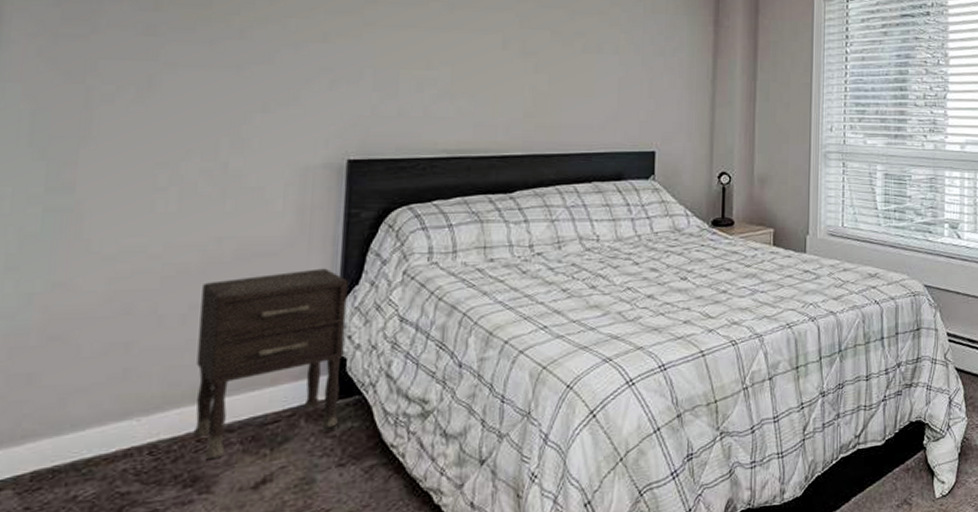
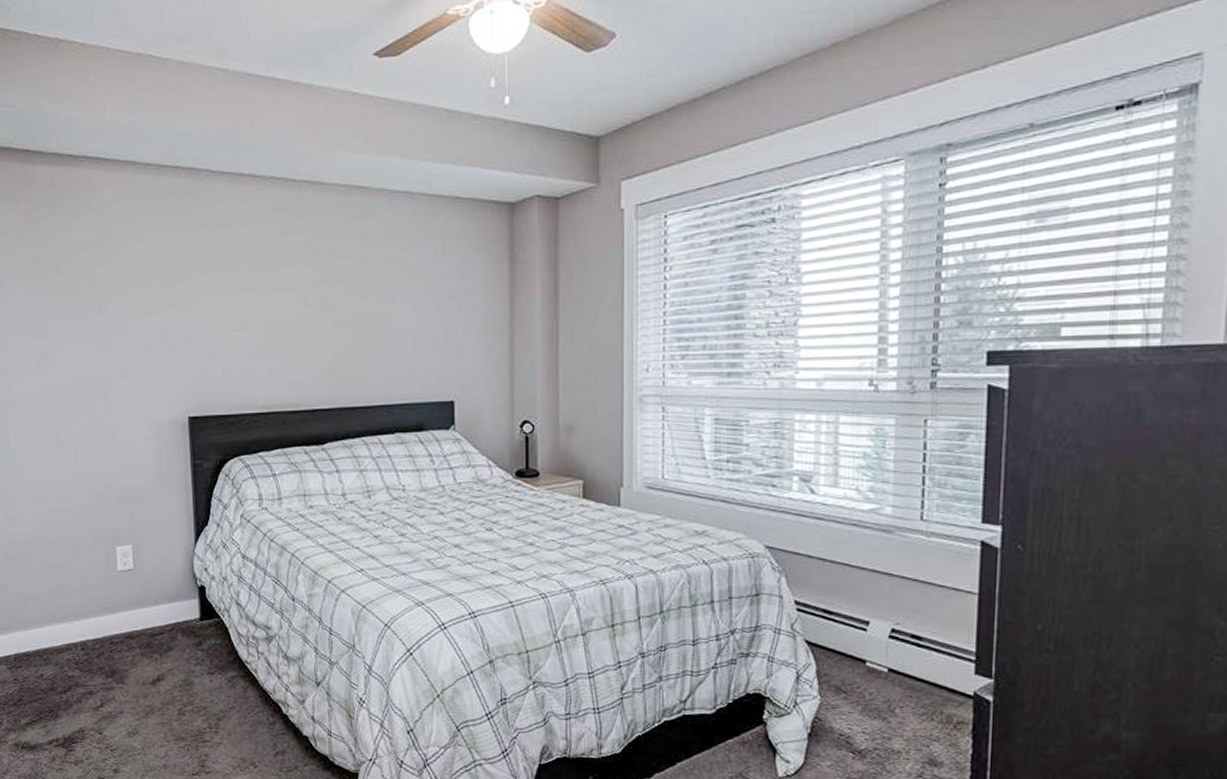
nightstand: present [193,268,348,459] -> none [99,511,204,657]

